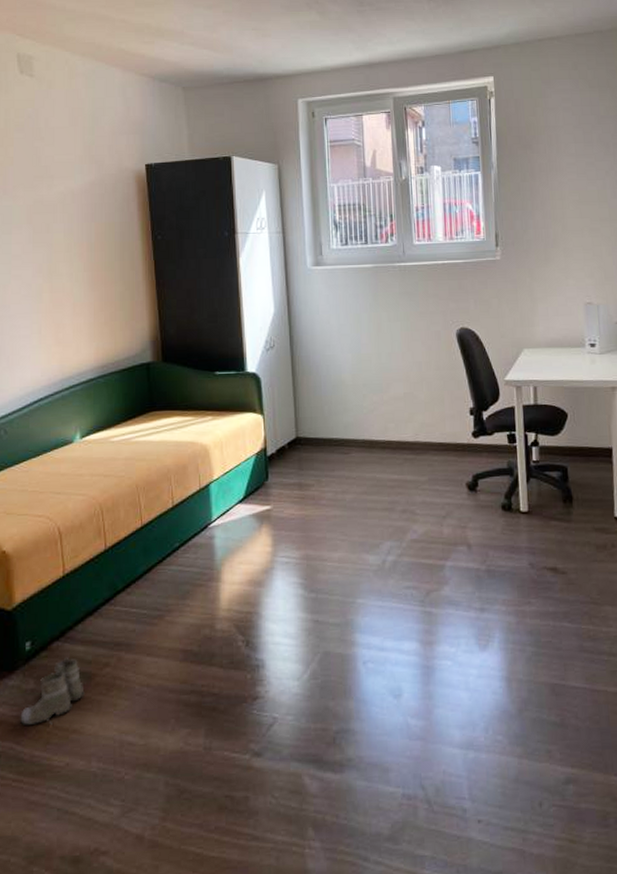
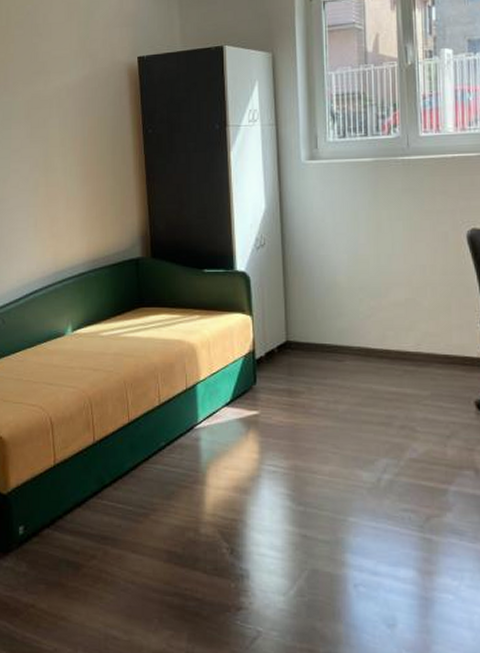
boots: present [20,658,85,725] -> none [13,546,73,609]

